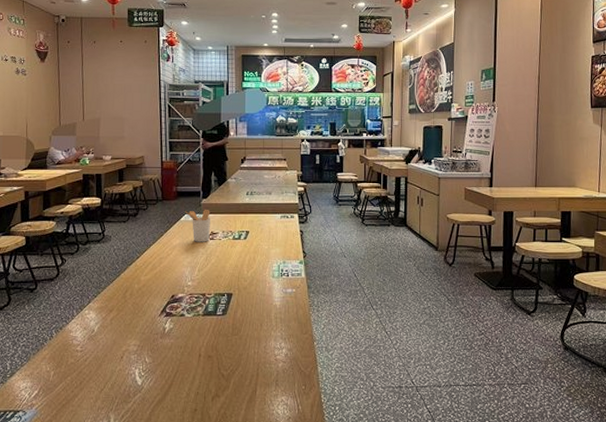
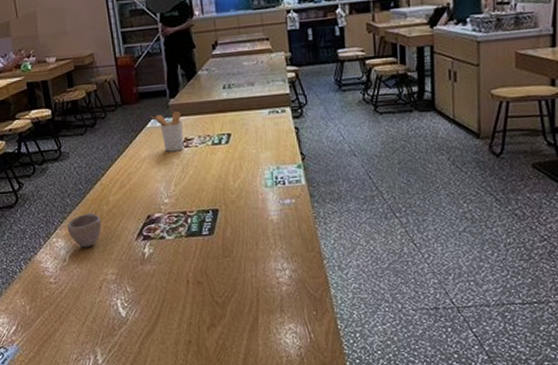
cup: none [99,289,131,320] -> present [67,212,102,248]

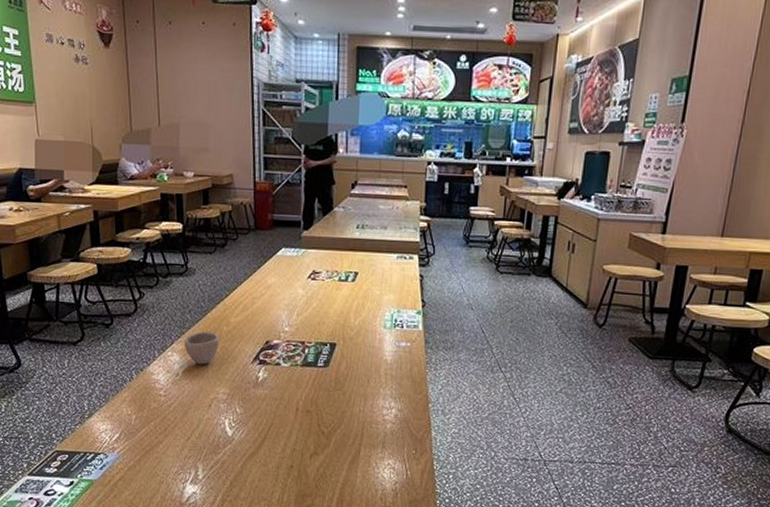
utensil holder: present [151,112,184,152] -> none [282,244,313,283]

